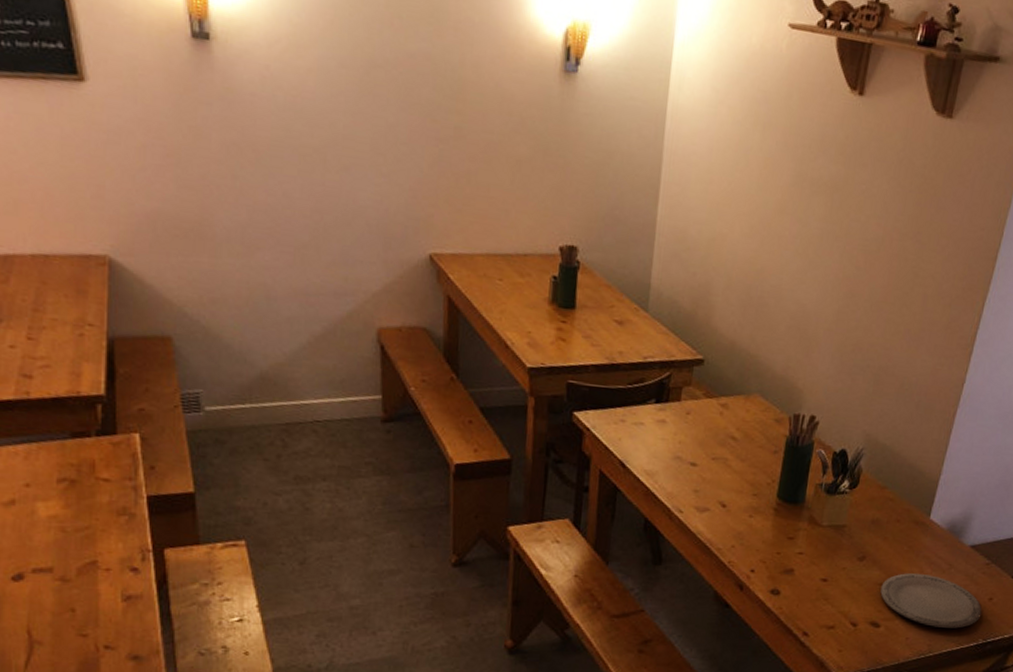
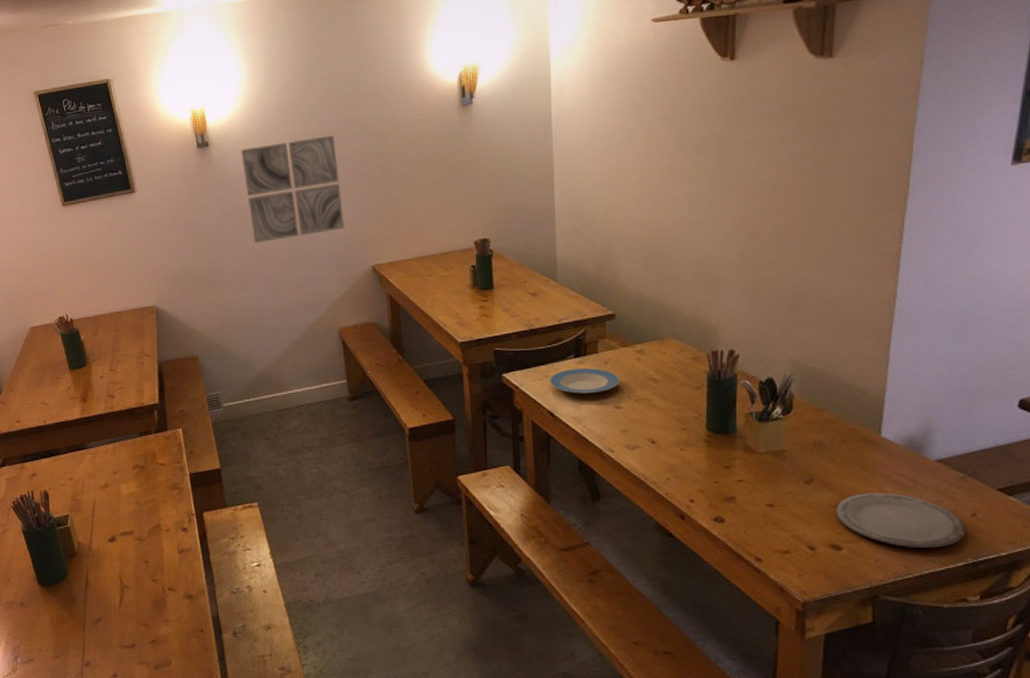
wall art: none [258,56,399,200] -> present [241,135,345,244]
plate: none [624,415,700,446] -> present [548,368,620,394]

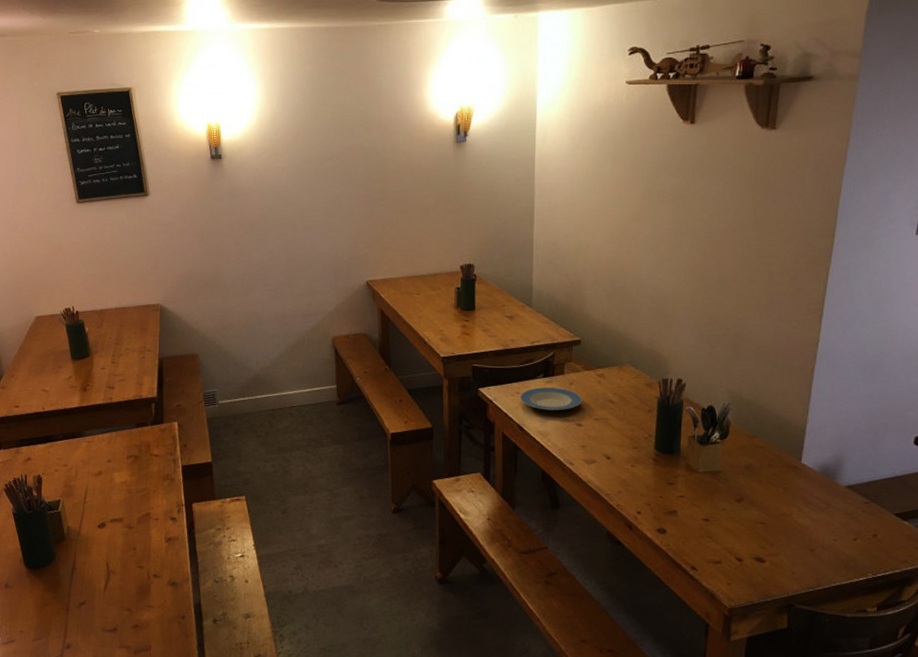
wall art: present [241,135,345,244] -> none [251,158,344,253]
plate: present [836,492,965,548] -> none [761,512,867,564]

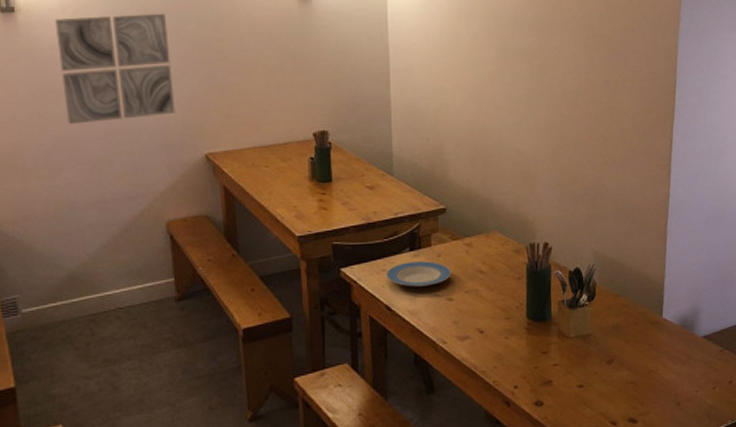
wall art: none [251,158,344,253] -> present [55,13,175,125]

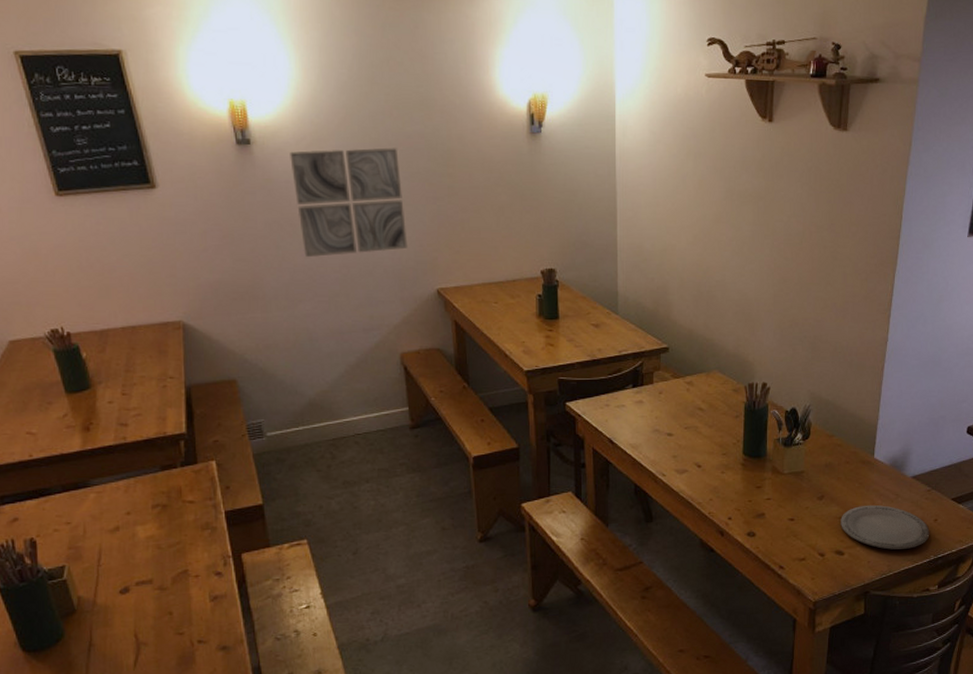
plate: present [385,261,451,287] -> none [609,398,672,422]
plate: none [632,367,725,416] -> present [841,504,930,550]

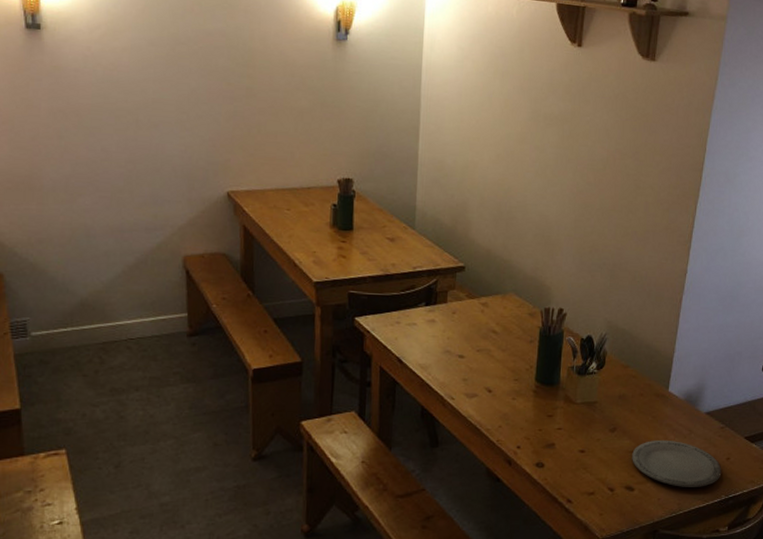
wall art: present [290,147,408,258] -> none [81,39,200,151]

